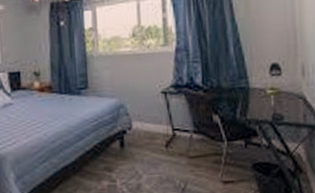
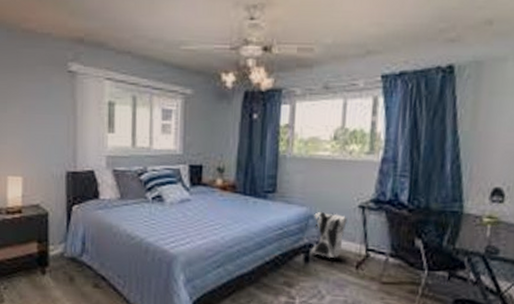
backpack: none [124,100,153,141] -> present [311,211,347,258]

